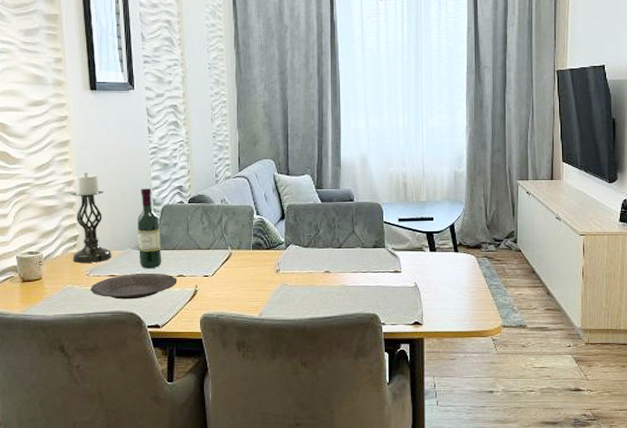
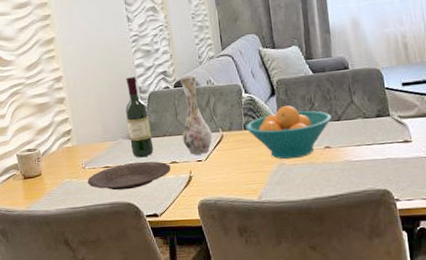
candle holder: present [71,172,112,263] -> none [60,66,105,157]
vase: none [191,193,221,270] -> present [179,75,212,155]
fruit bowl: none [253,230,334,281] -> present [245,105,332,160]

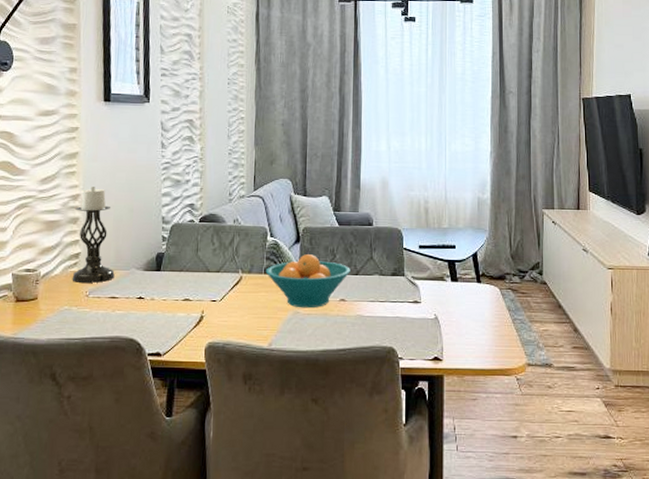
candle holder: none [60,66,105,157] -> present [72,186,115,283]
plate: present [87,161,171,191] -> none [88,295,183,324]
wine bottle: present [125,76,154,158] -> none [143,204,168,292]
vase: present [179,75,212,155] -> none [199,211,231,294]

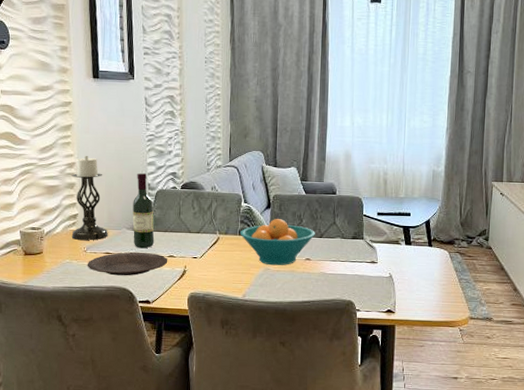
plate: none [88,295,183,324] -> present [87,252,168,276]
wine bottle: none [143,204,168,292] -> present [132,172,155,249]

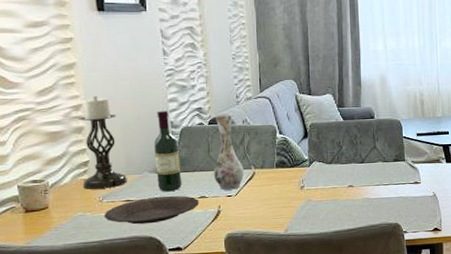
vase: none [182,179,209,252] -> present [213,114,244,190]
fruit bowl: present [240,219,315,266] -> none [277,148,356,196]

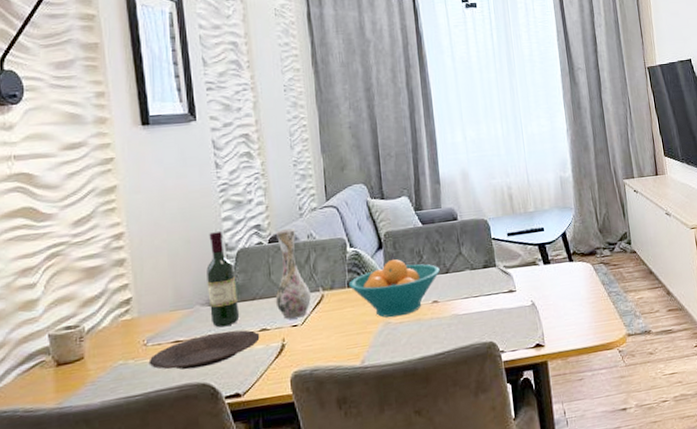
candle holder: present [79,95,127,189] -> none [120,220,176,332]
fruit bowl: none [277,148,356,196] -> present [348,259,440,318]

